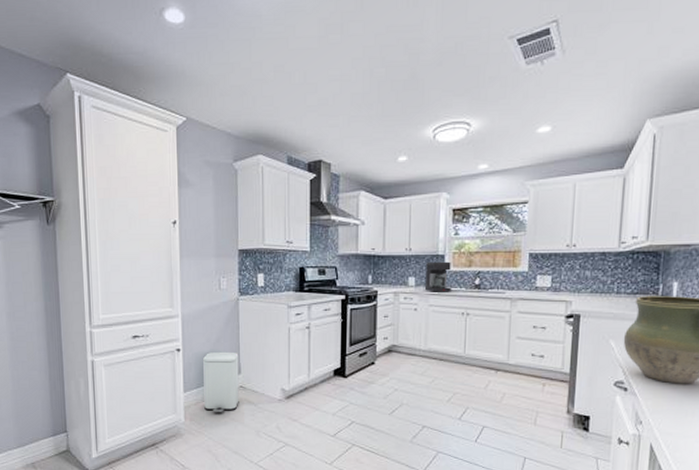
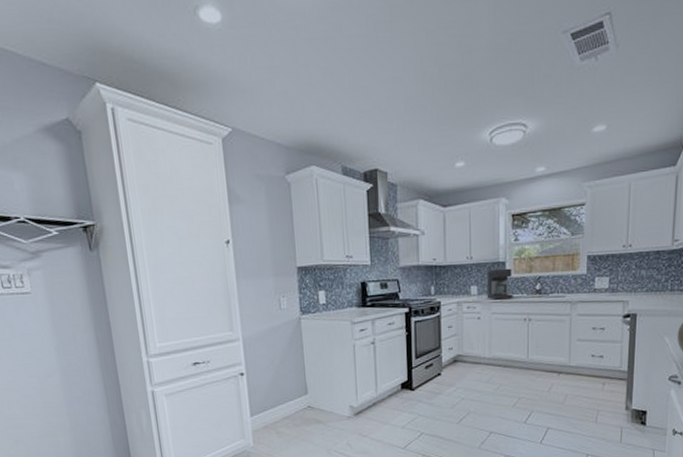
pedal bin: present [203,351,239,412] -> none [268,372,308,434]

